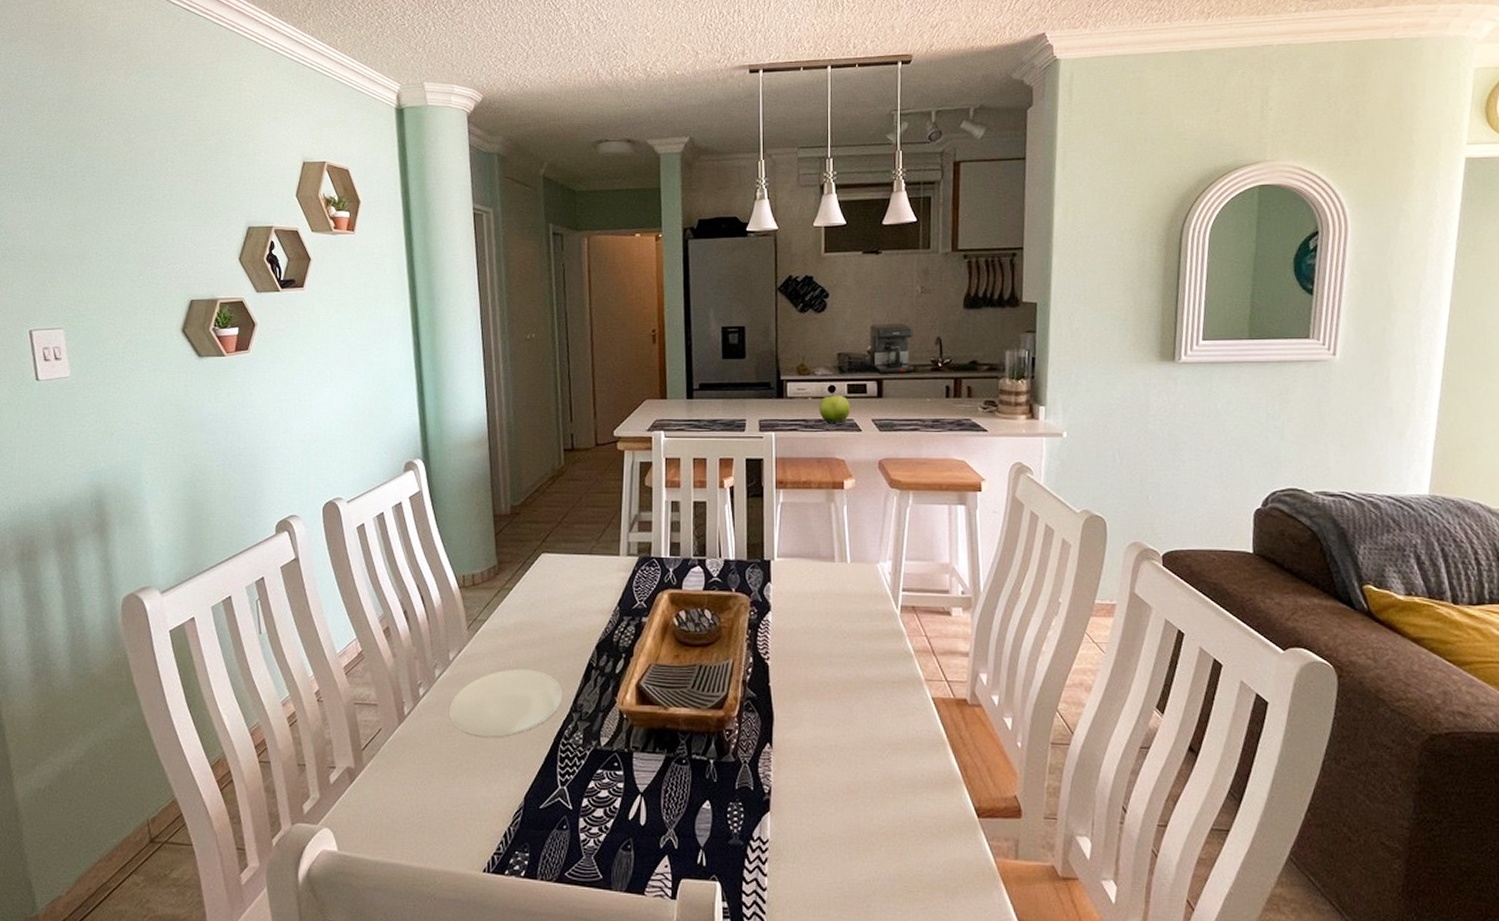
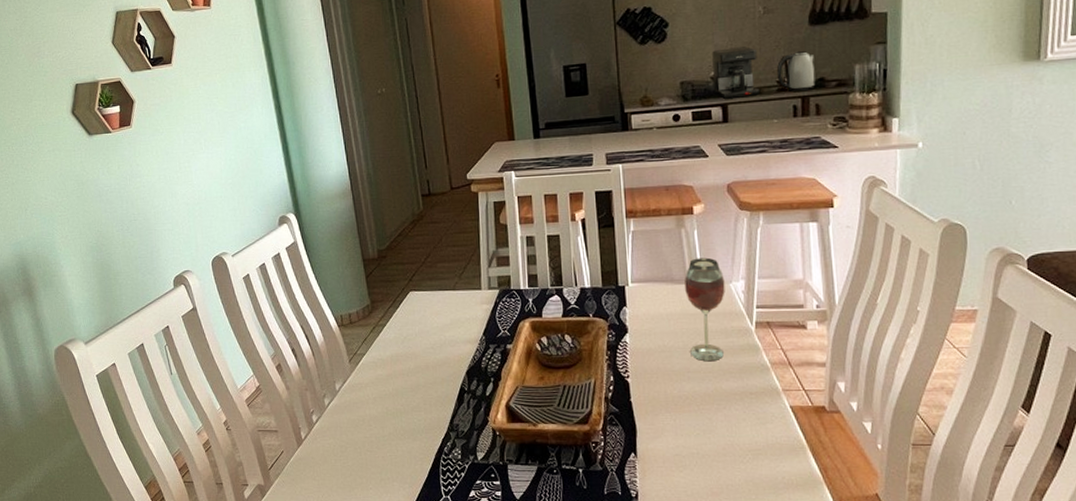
plate: present [448,669,563,738] -> none [339,395,440,456]
fruit: present [818,394,851,423] -> none [664,123,697,151]
wineglass: none [830,535,872,646] -> present [684,257,725,362]
kettle: none [932,333,968,373] -> present [777,51,816,92]

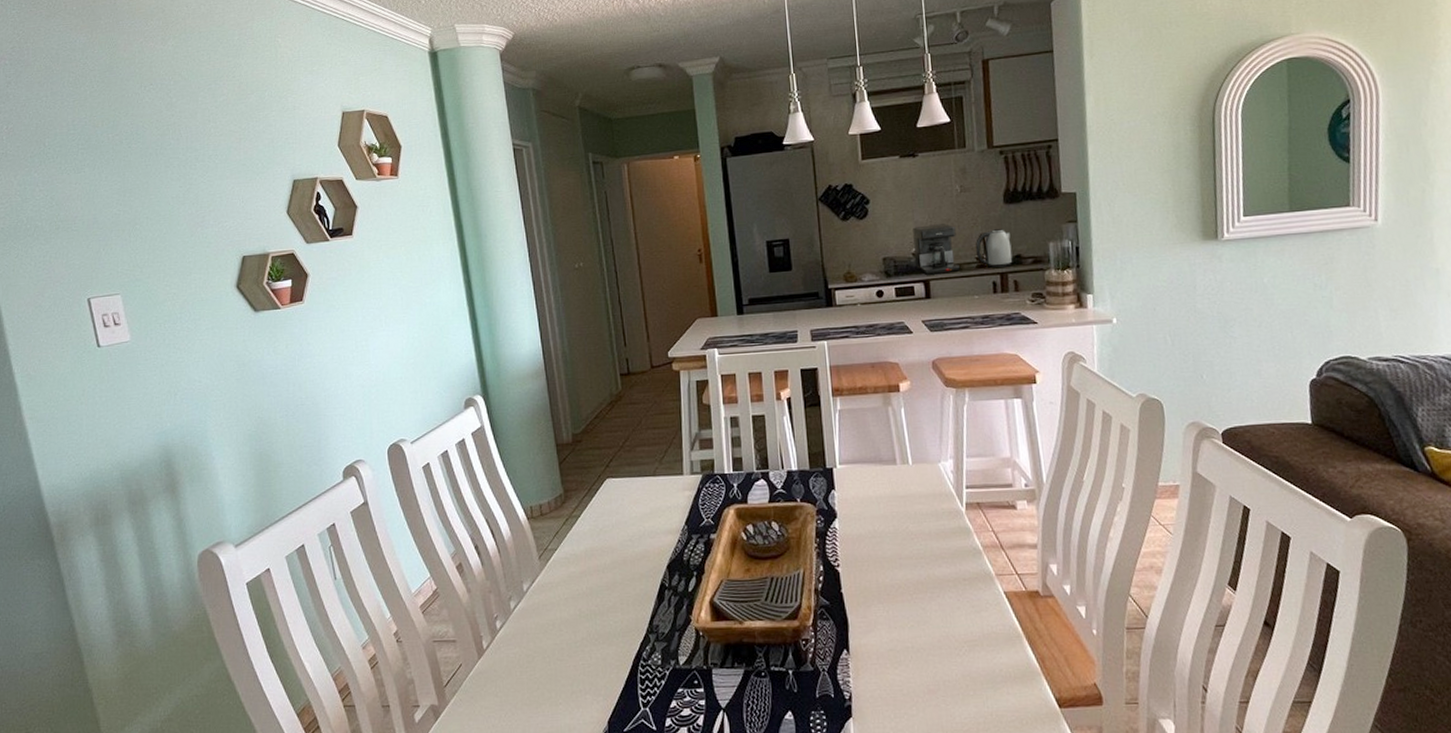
wineglass: present [684,257,725,362] -> none [893,436,935,547]

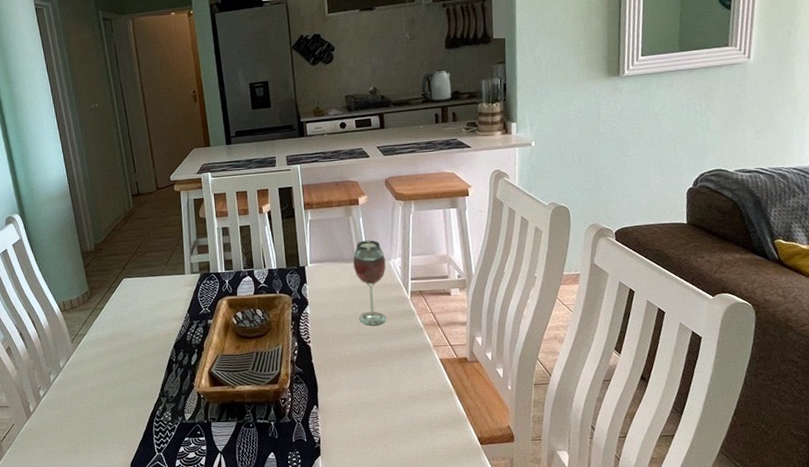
wineglass: none [893,436,935,547] -> present [353,240,386,326]
coffee maker: present [913,224,961,275] -> none [370,66,409,109]

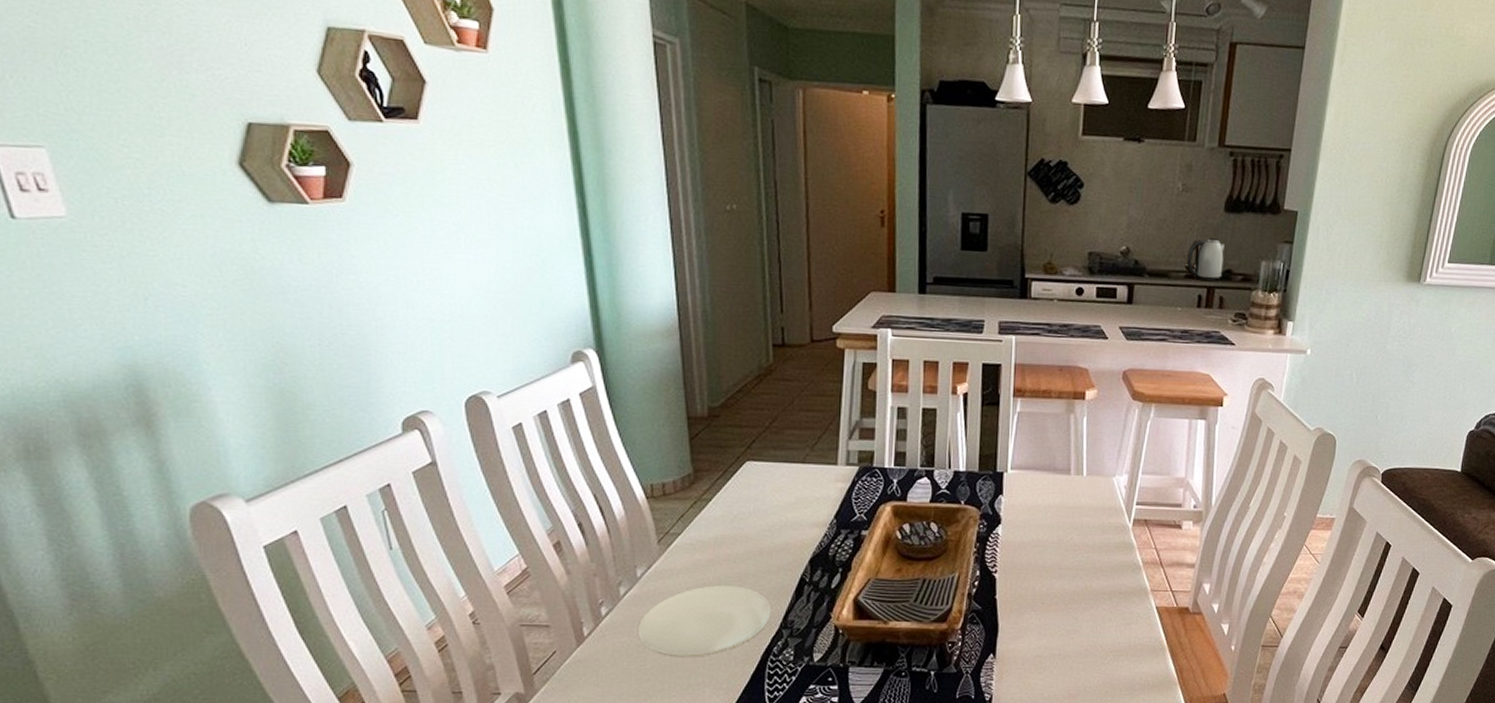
plate: none [64,368,152,423] -> present [637,585,772,658]
wineglass: present [353,240,386,326] -> none [1064,447,1108,559]

